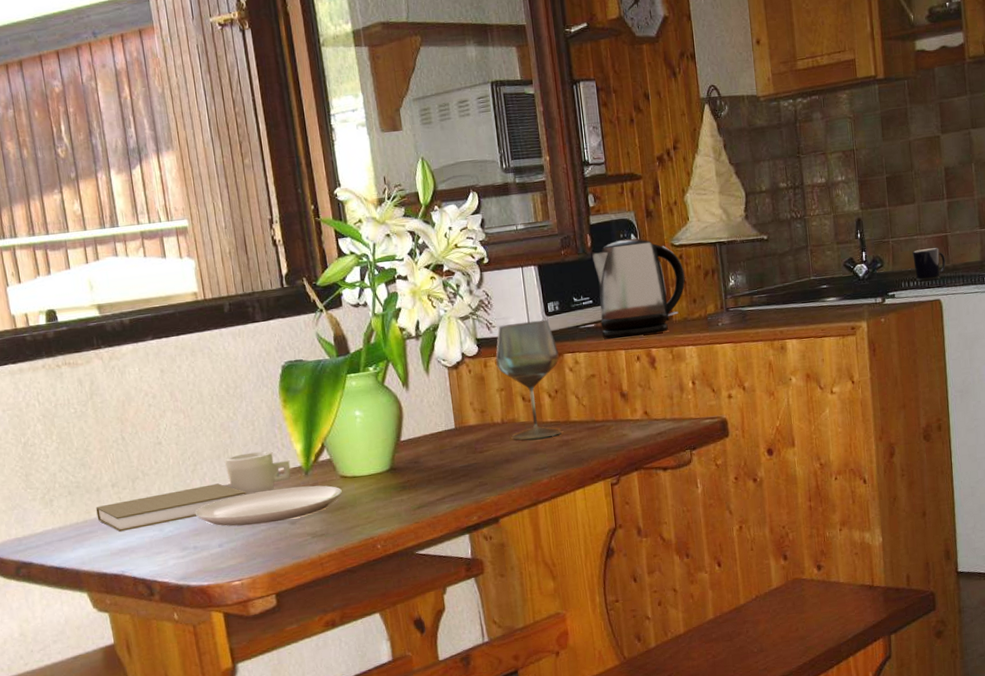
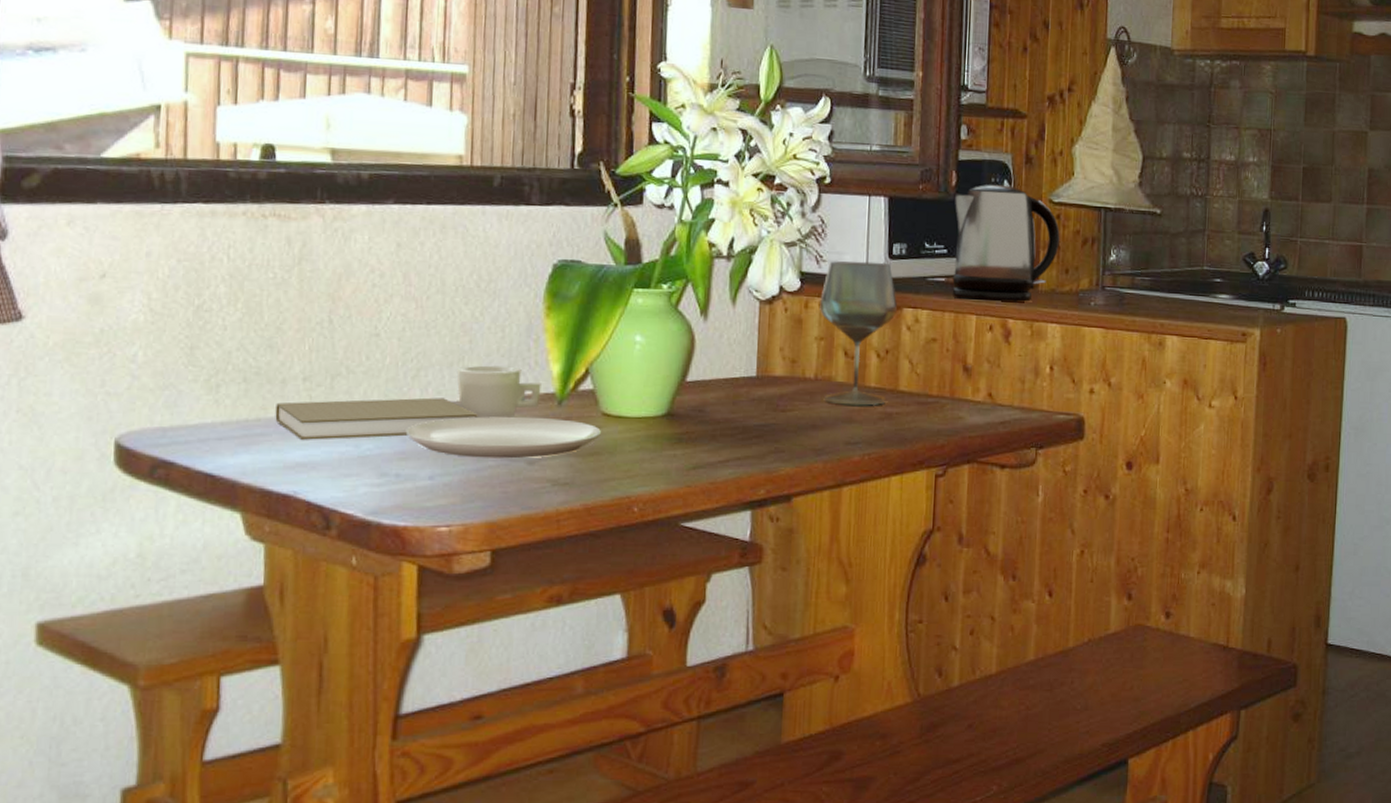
mug: present [912,247,946,282] -> none [1321,256,1357,294]

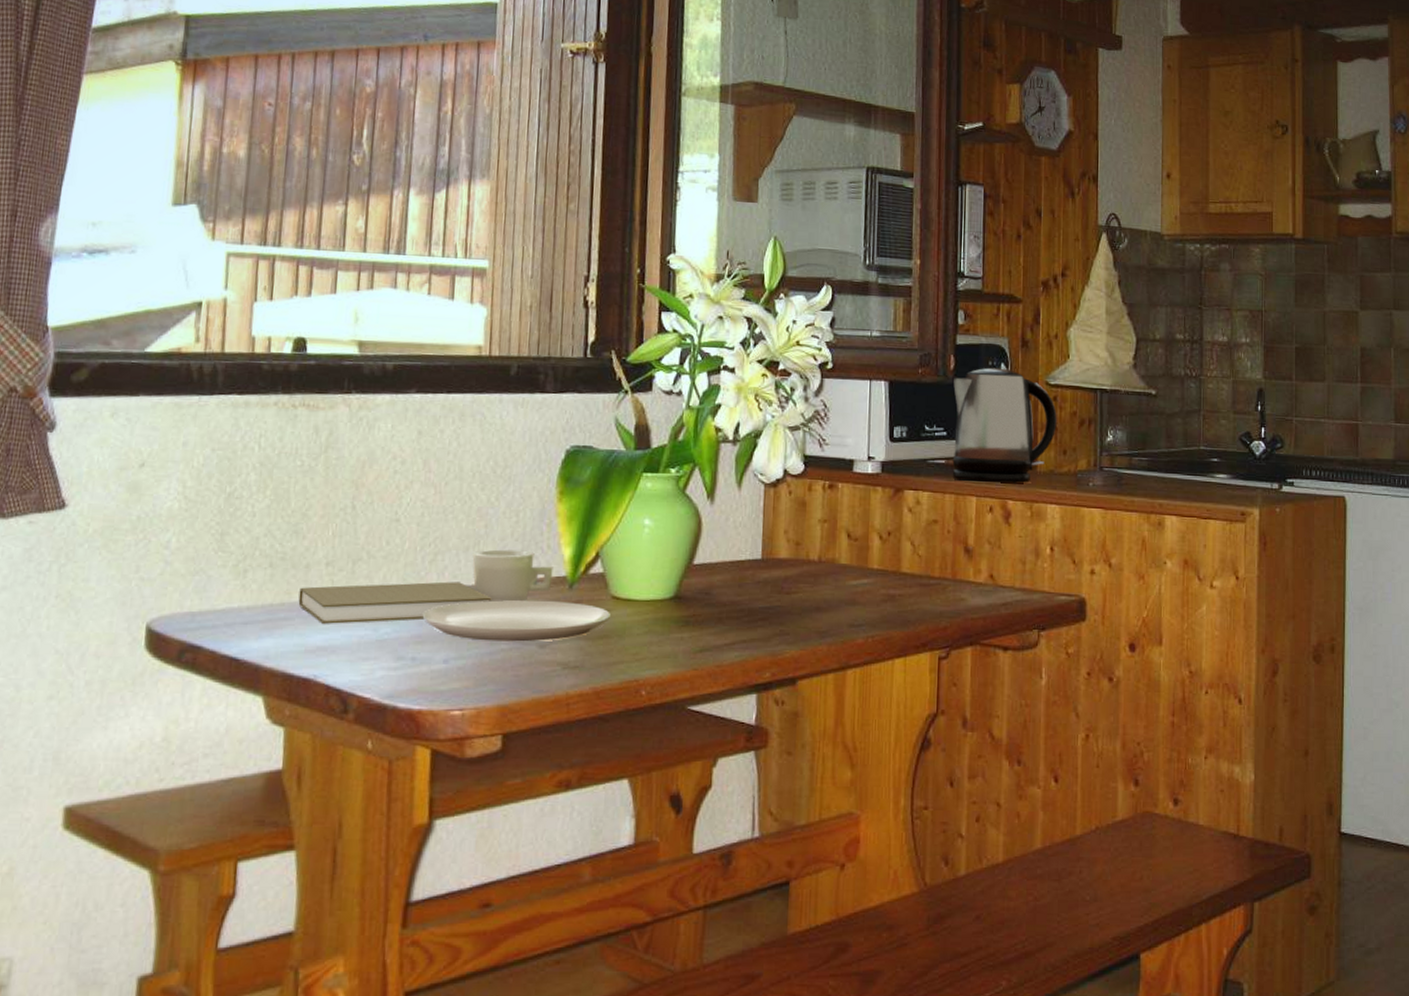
wine glass: present [820,261,898,406] -> none [823,444,899,588]

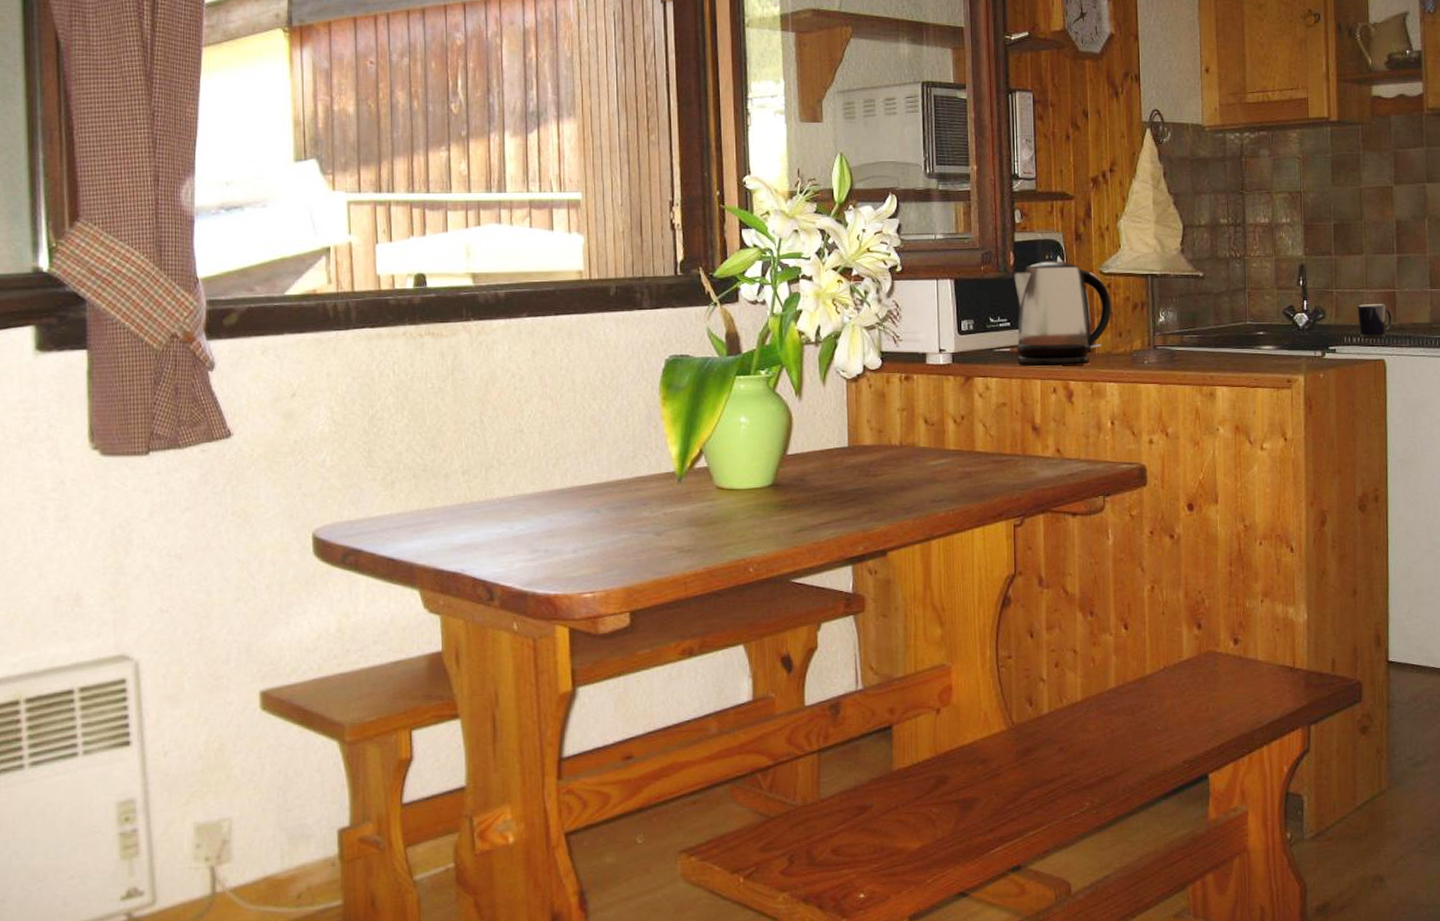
book: present [298,581,492,624] -> none [441,482,611,525]
plate: present [422,599,610,642] -> none [550,493,716,532]
cup: present [472,549,553,603] -> none [590,451,663,499]
mug: none [1318,435,1354,473] -> present [1357,304,1392,338]

